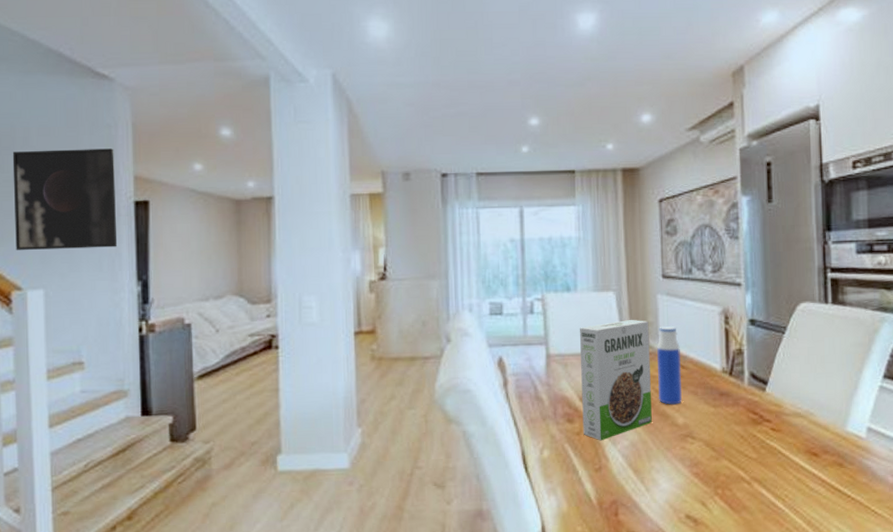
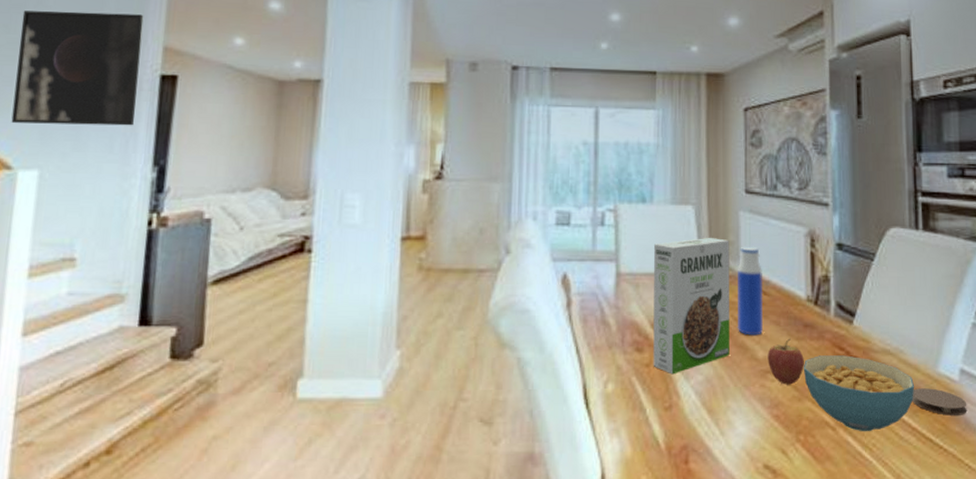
fruit: none [687,406,721,447] -> present [767,338,804,385]
cereal bowl: none [720,419,824,484] -> present [803,355,915,431]
coaster: none [822,445,874,469] -> present [912,388,967,416]

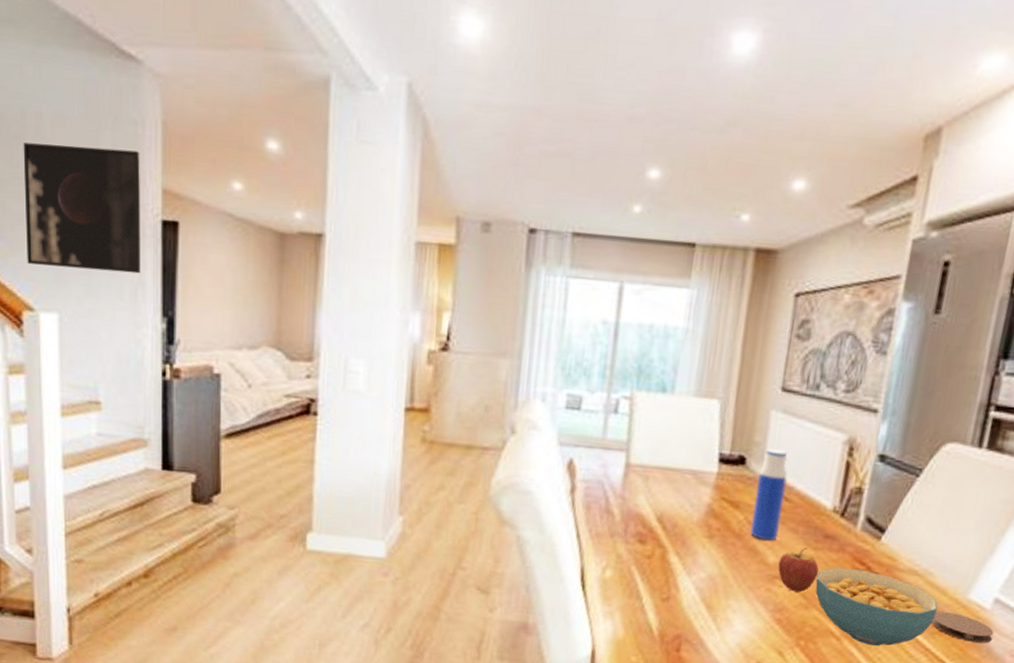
cereal box: present [653,237,729,375] -> none [655,435,755,569]

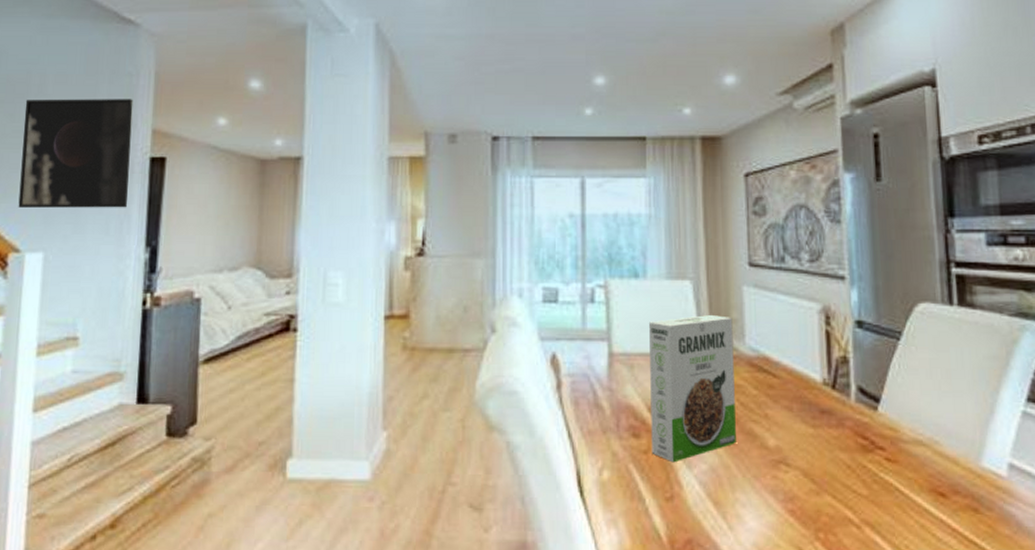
cereal box: none [655,435,755,569] -> present [649,314,736,463]
water bottle: present [749,449,788,541] -> none [743,324,773,422]
fruit: present [778,547,819,593] -> none [779,425,822,477]
cereal bowl: present [815,567,938,646] -> none [821,445,954,531]
coaster: present [931,611,994,643] -> none [951,484,1019,516]

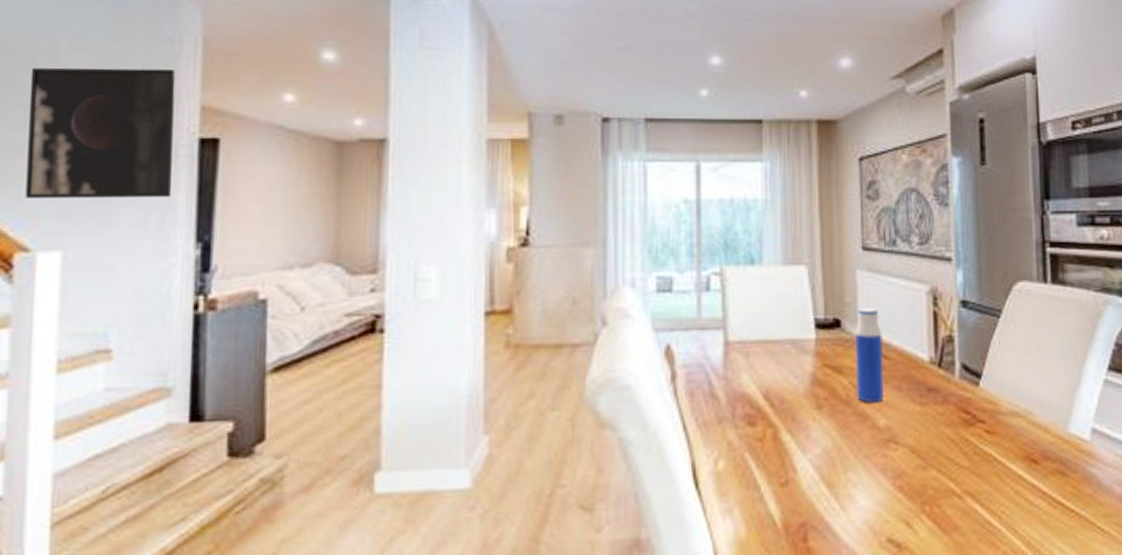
cereal box: present [649,314,736,463] -> none [765,299,849,448]
water bottle: none [743,324,773,422] -> present [855,307,884,403]

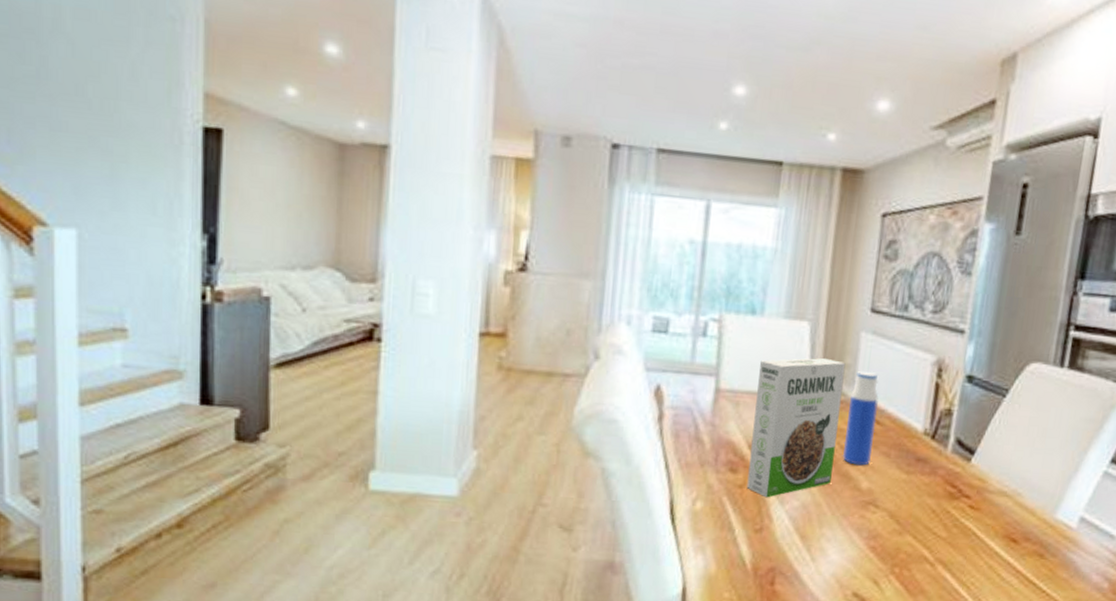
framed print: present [25,67,176,198] -> none [37,37,178,186]
cereal box: none [765,299,849,448] -> present [746,357,846,498]

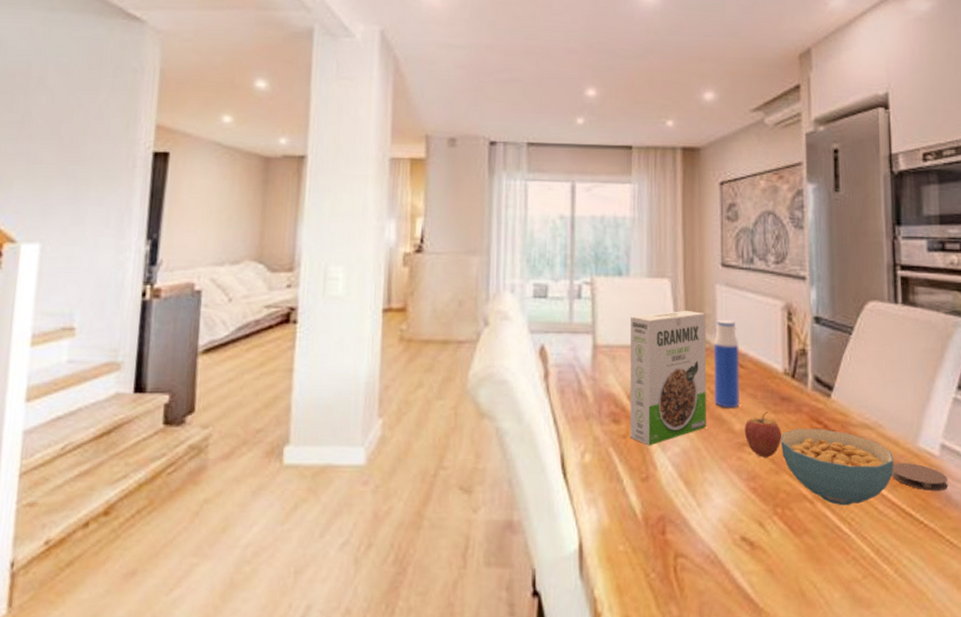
fruit: none [871,471,912,518] -> present [744,411,781,458]
cereal bowl: none [908,491,1027,570] -> present [780,429,894,505]
coaster: none [1021,532,1081,563] -> present [891,463,949,491]

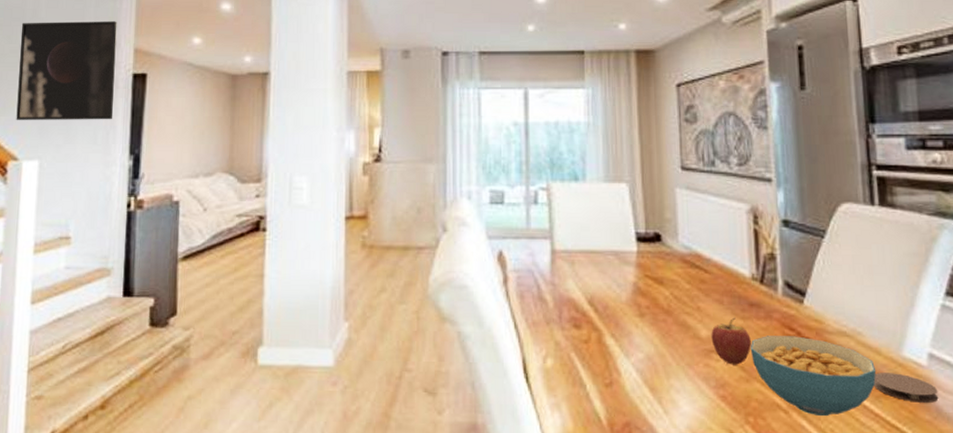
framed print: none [14,91,137,201] -> present [16,21,117,120]
cereal box: present [630,310,706,446] -> none [589,214,671,352]
water bottle: present [713,319,740,408] -> none [676,223,705,314]

